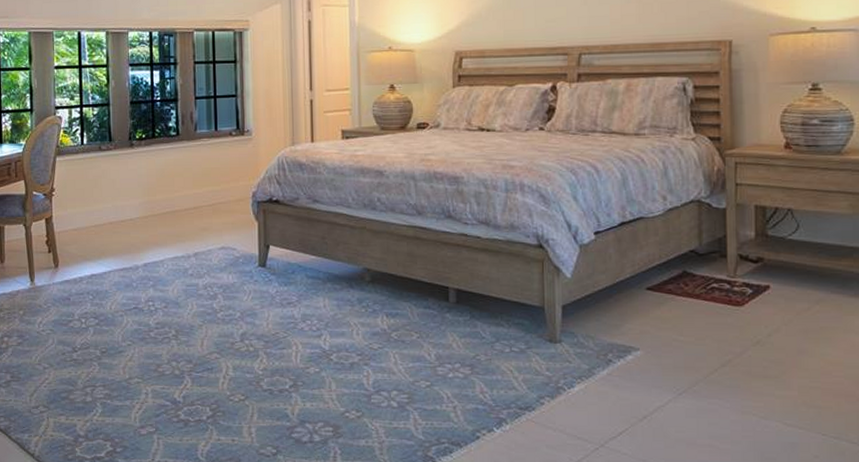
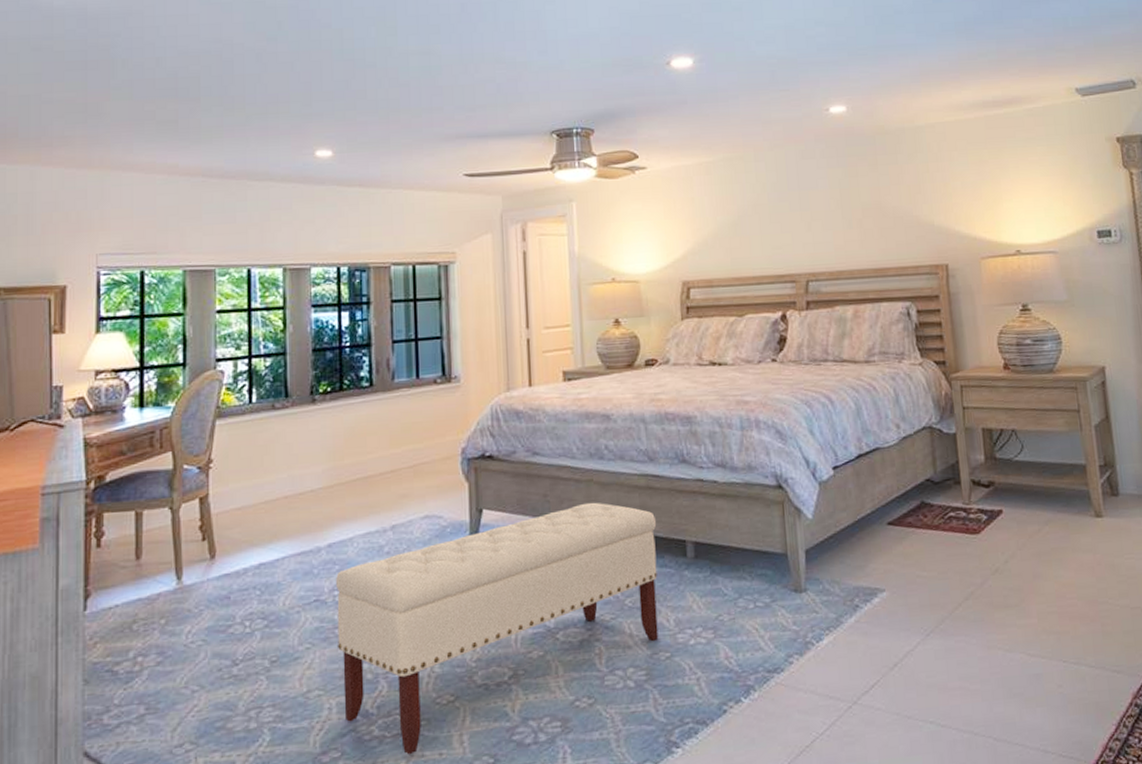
bench: none [150,247,422,438] -> present [336,502,659,755]

